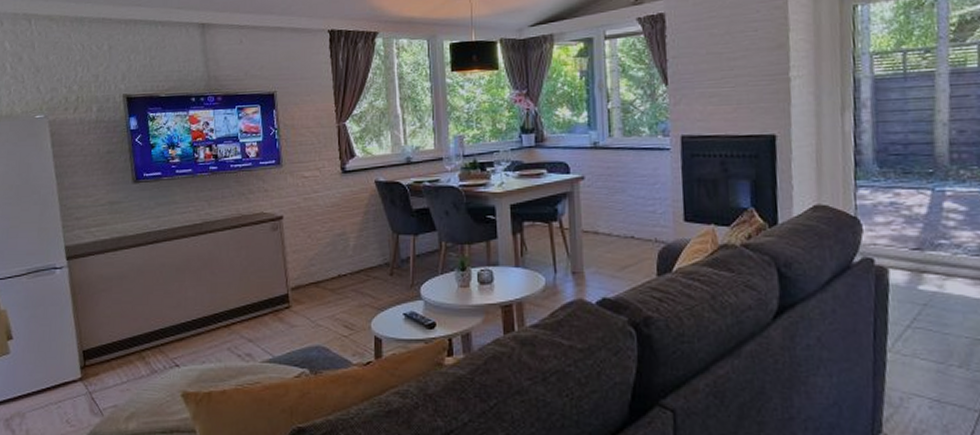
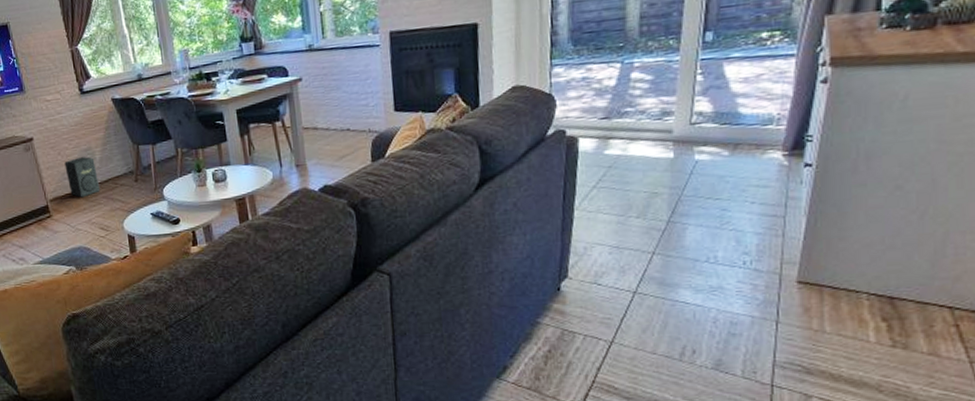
speaker: none [313,242,350,288] -> present [64,157,101,198]

